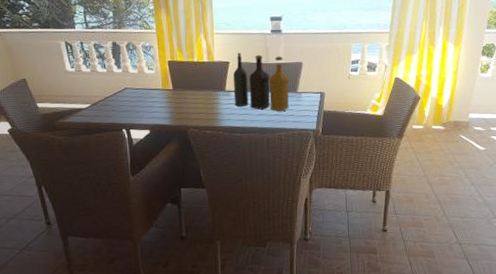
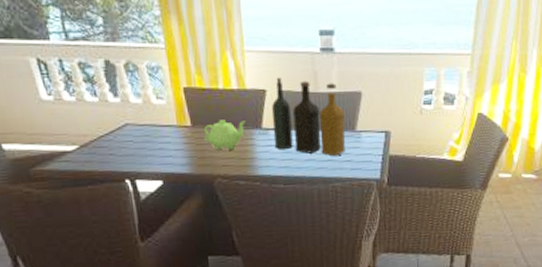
teakettle: none [181,84,213,108] -> present [203,120,245,150]

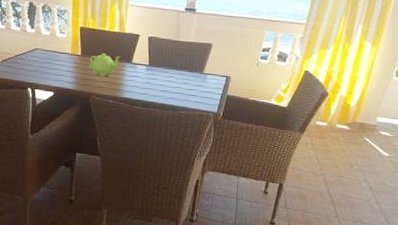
bottle: present [271,77,346,157] -> none [139,26,197,91]

